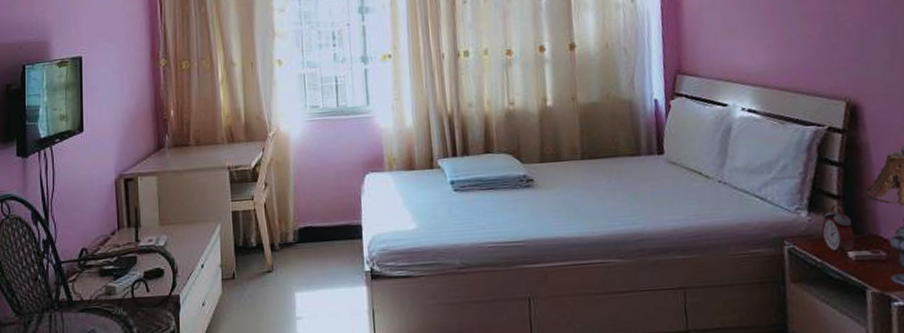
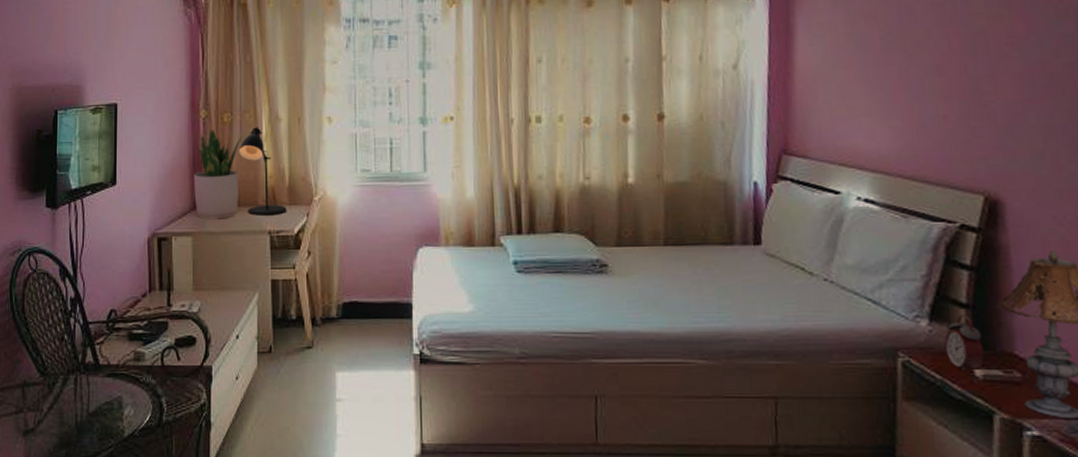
planter: none [156,76,200,160] -> present [194,129,242,220]
desk lamp: none [198,72,244,154] -> present [239,127,287,216]

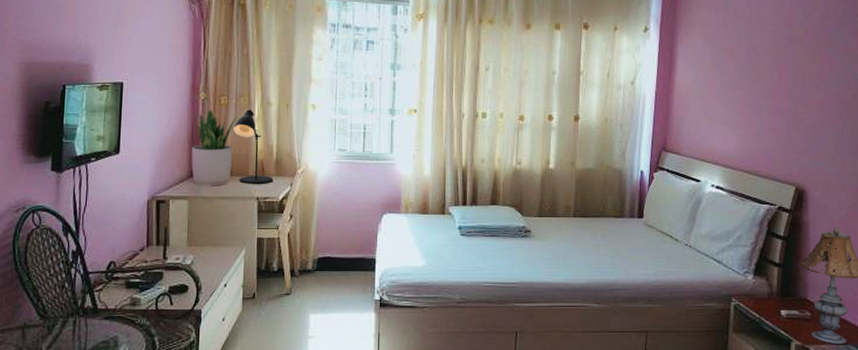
alarm clock: present [944,314,985,371] -> none [762,271,788,312]

